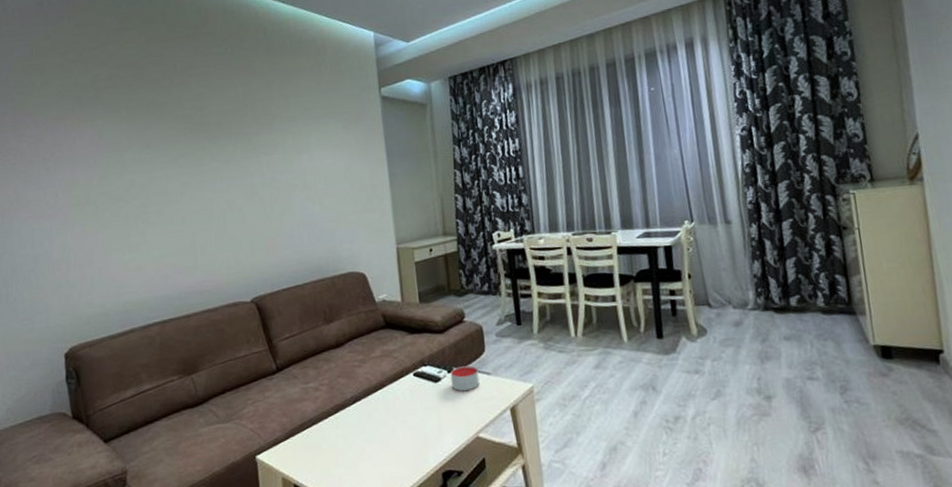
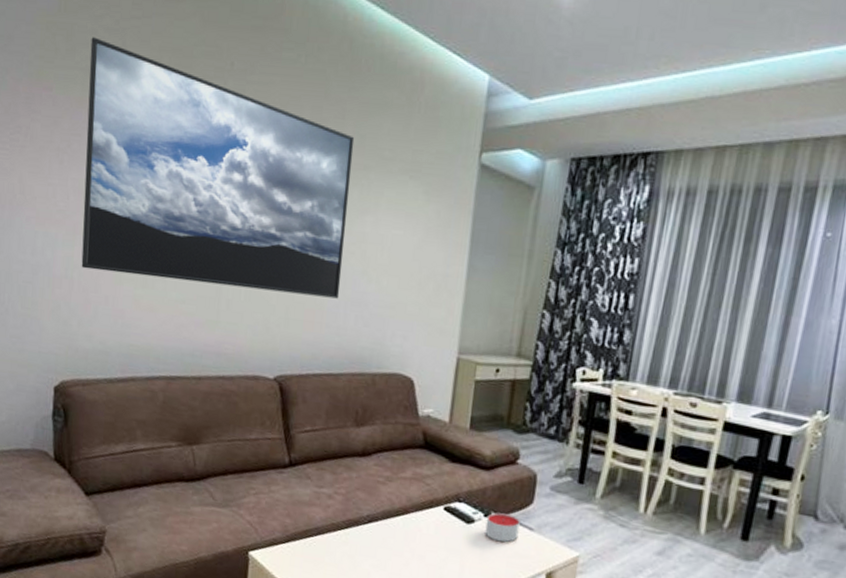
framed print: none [60,69,292,249] -> present [81,37,355,299]

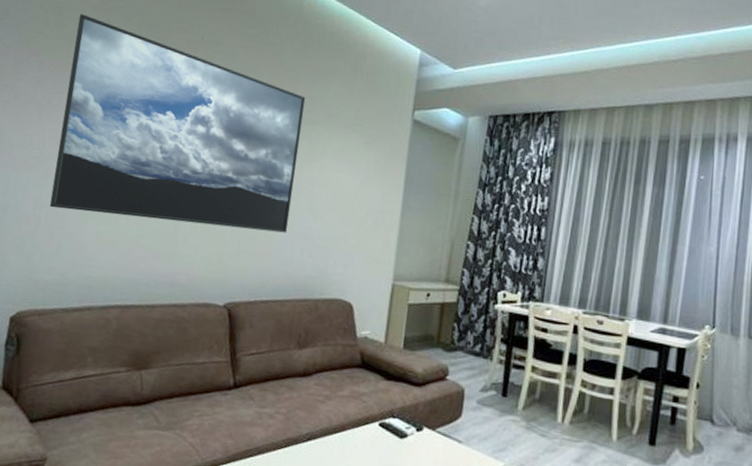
candle: present [485,512,520,542] -> none [417,426,450,456]

